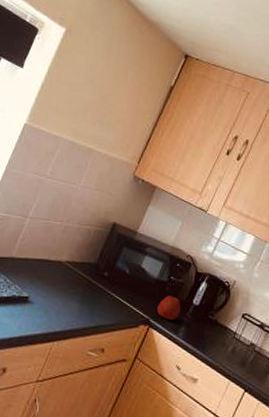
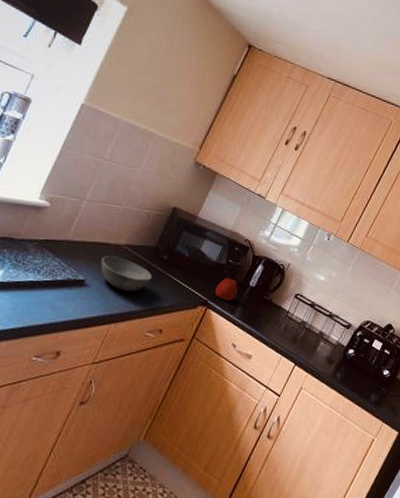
bowl: none [43,272,93,309] -> present [100,255,152,291]

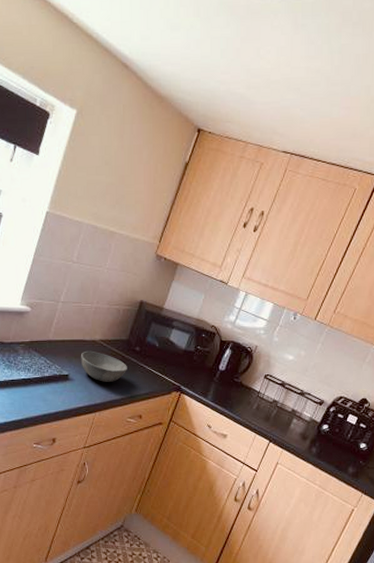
apple: present [215,278,238,301] -> none [187,364,208,385]

